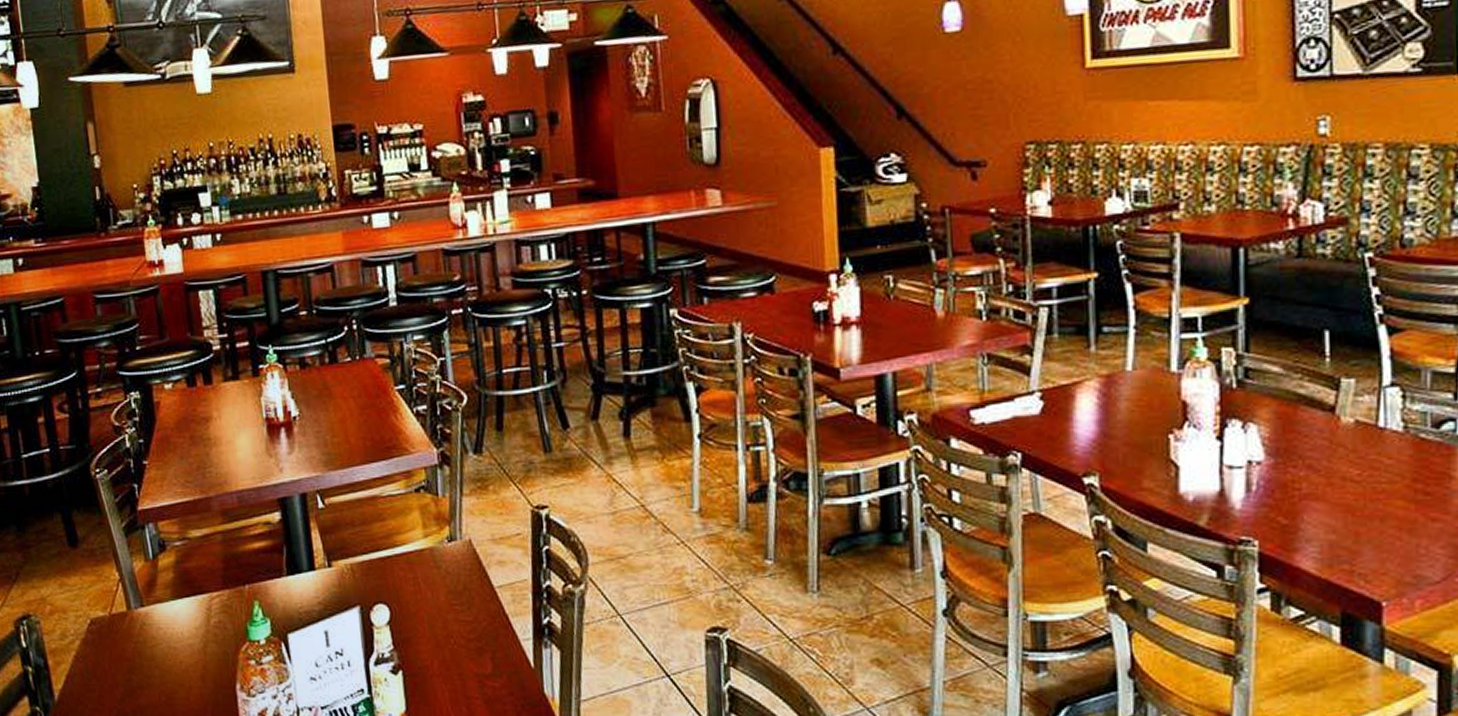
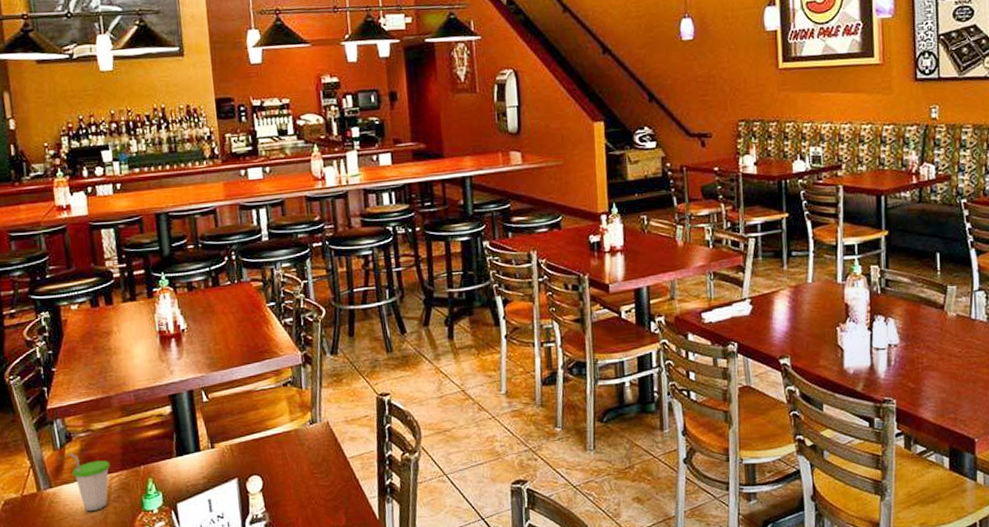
cup: none [161,565,210,639] -> present [68,453,110,512]

